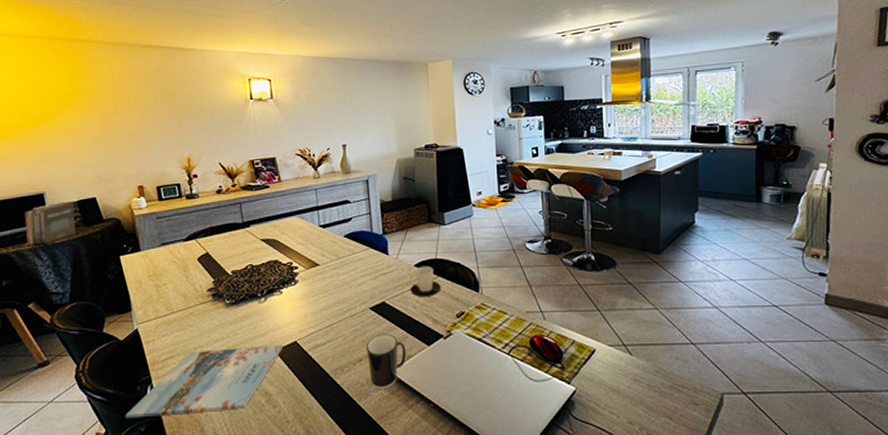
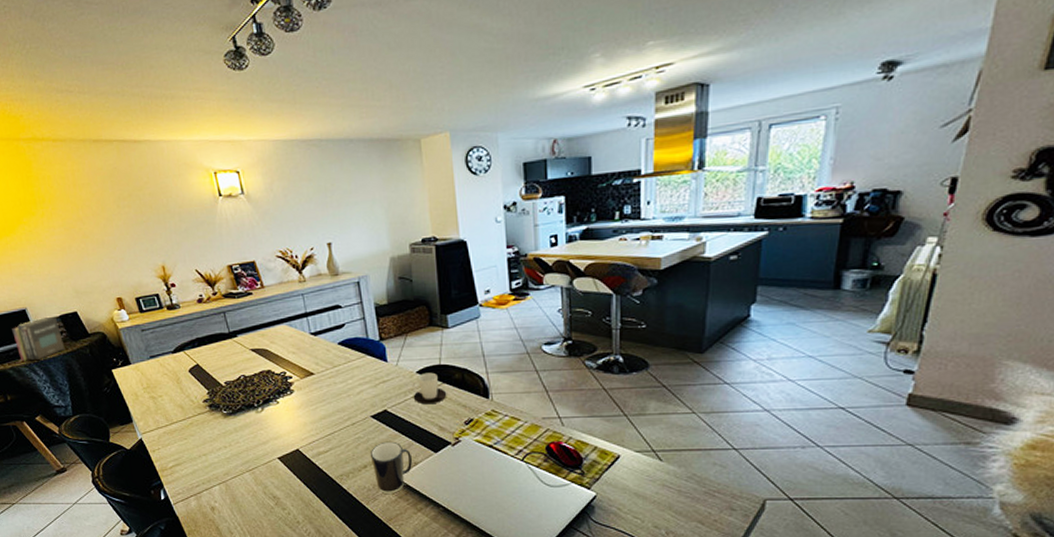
magazine: present [125,344,284,419] -> none [144,452,286,519]

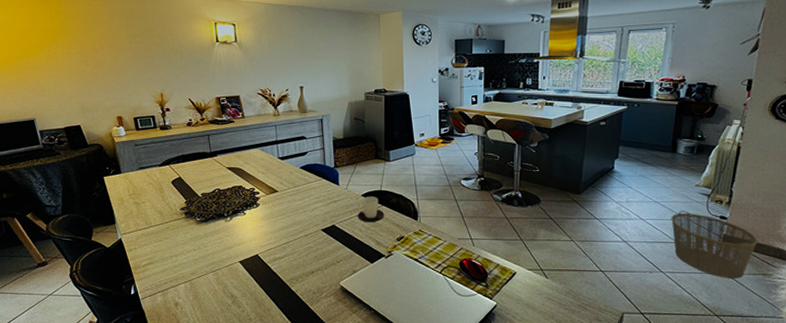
books: present [12,316,65,361] -> none [18,127,65,165]
mug: present [370,441,412,495] -> none [317,251,352,298]
basket: none [832,365,961,450] -> present [671,210,759,279]

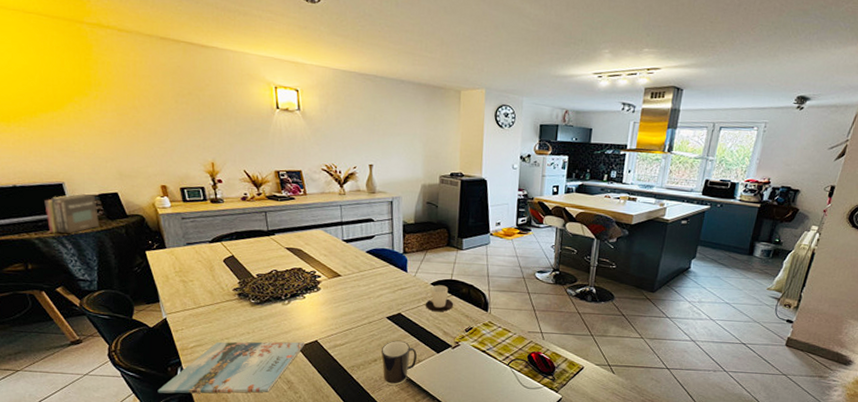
books: none [18,127,65,165] -> present [44,193,100,234]
magazine: none [113,256,247,312] -> present [157,341,305,394]
mug: none [317,251,352,298] -> present [380,340,417,386]
basket: present [671,210,759,279] -> none [739,312,820,380]

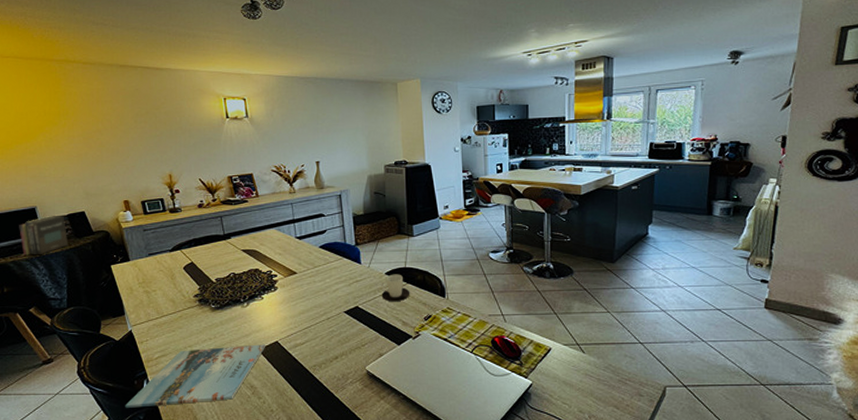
mug: present [380,340,417,386] -> none [341,334,378,384]

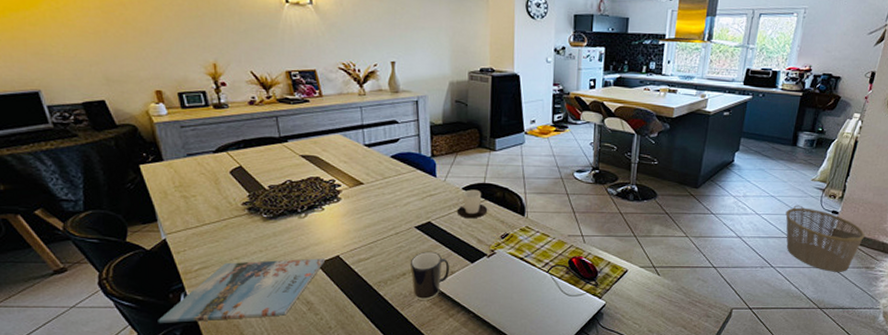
books: present [19,215,69,256] -> none [17,102,84,149]
mug: none [341,334,378,384] -> present [409,251,449,301]
basket: none [710,275,803,345] -> present [785,205,866,272]

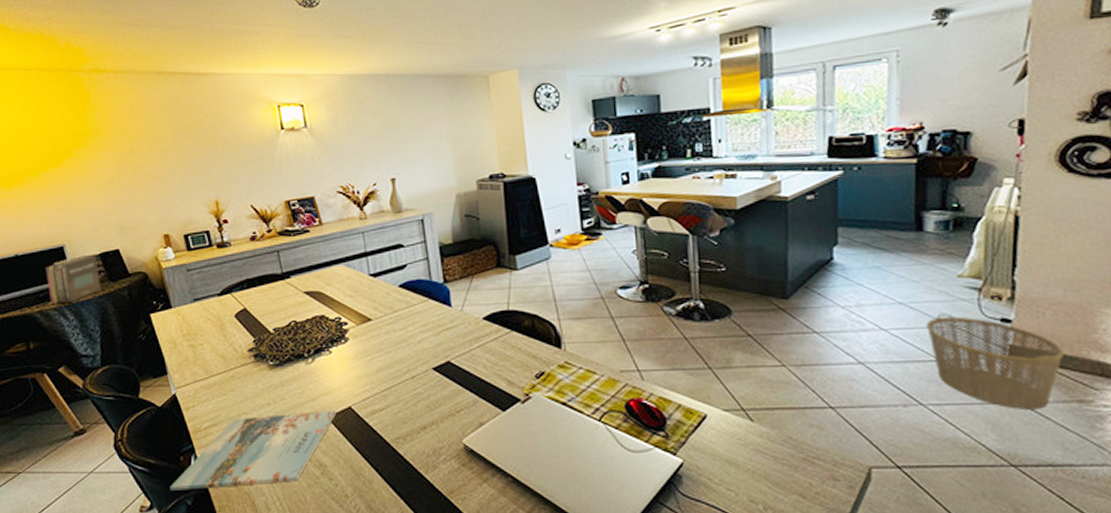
books: none [17,102,84,149] -> present [46,254,102,304]
mug: present [409,251,449,301] -> none [430,397,477,462]
cup: present [456,189,488,219] -> none [478,318,516,355]

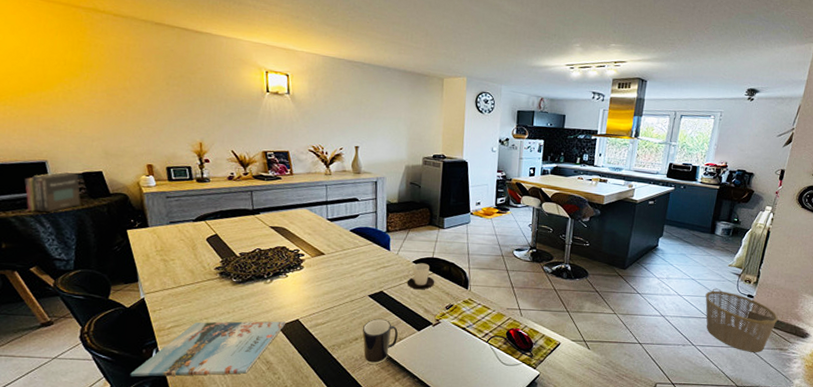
mug: none [430,397,477,462] -> present [362,318,398,365]
cup: none [478,318,516,355] -> present [407,263,435,290]

